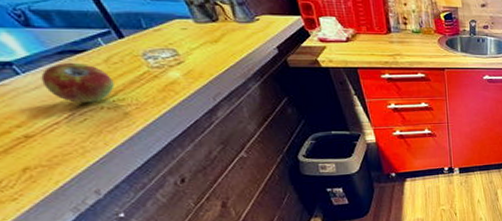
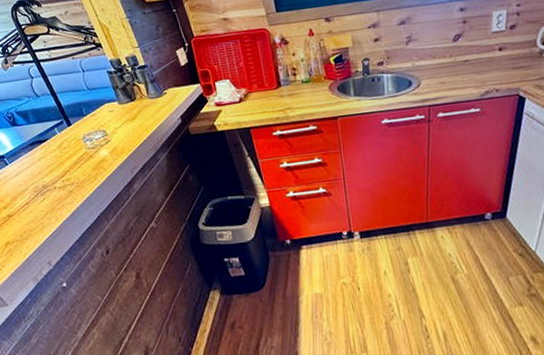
fruit: present [41,62,115,103] -> none [20,150,64,185]

